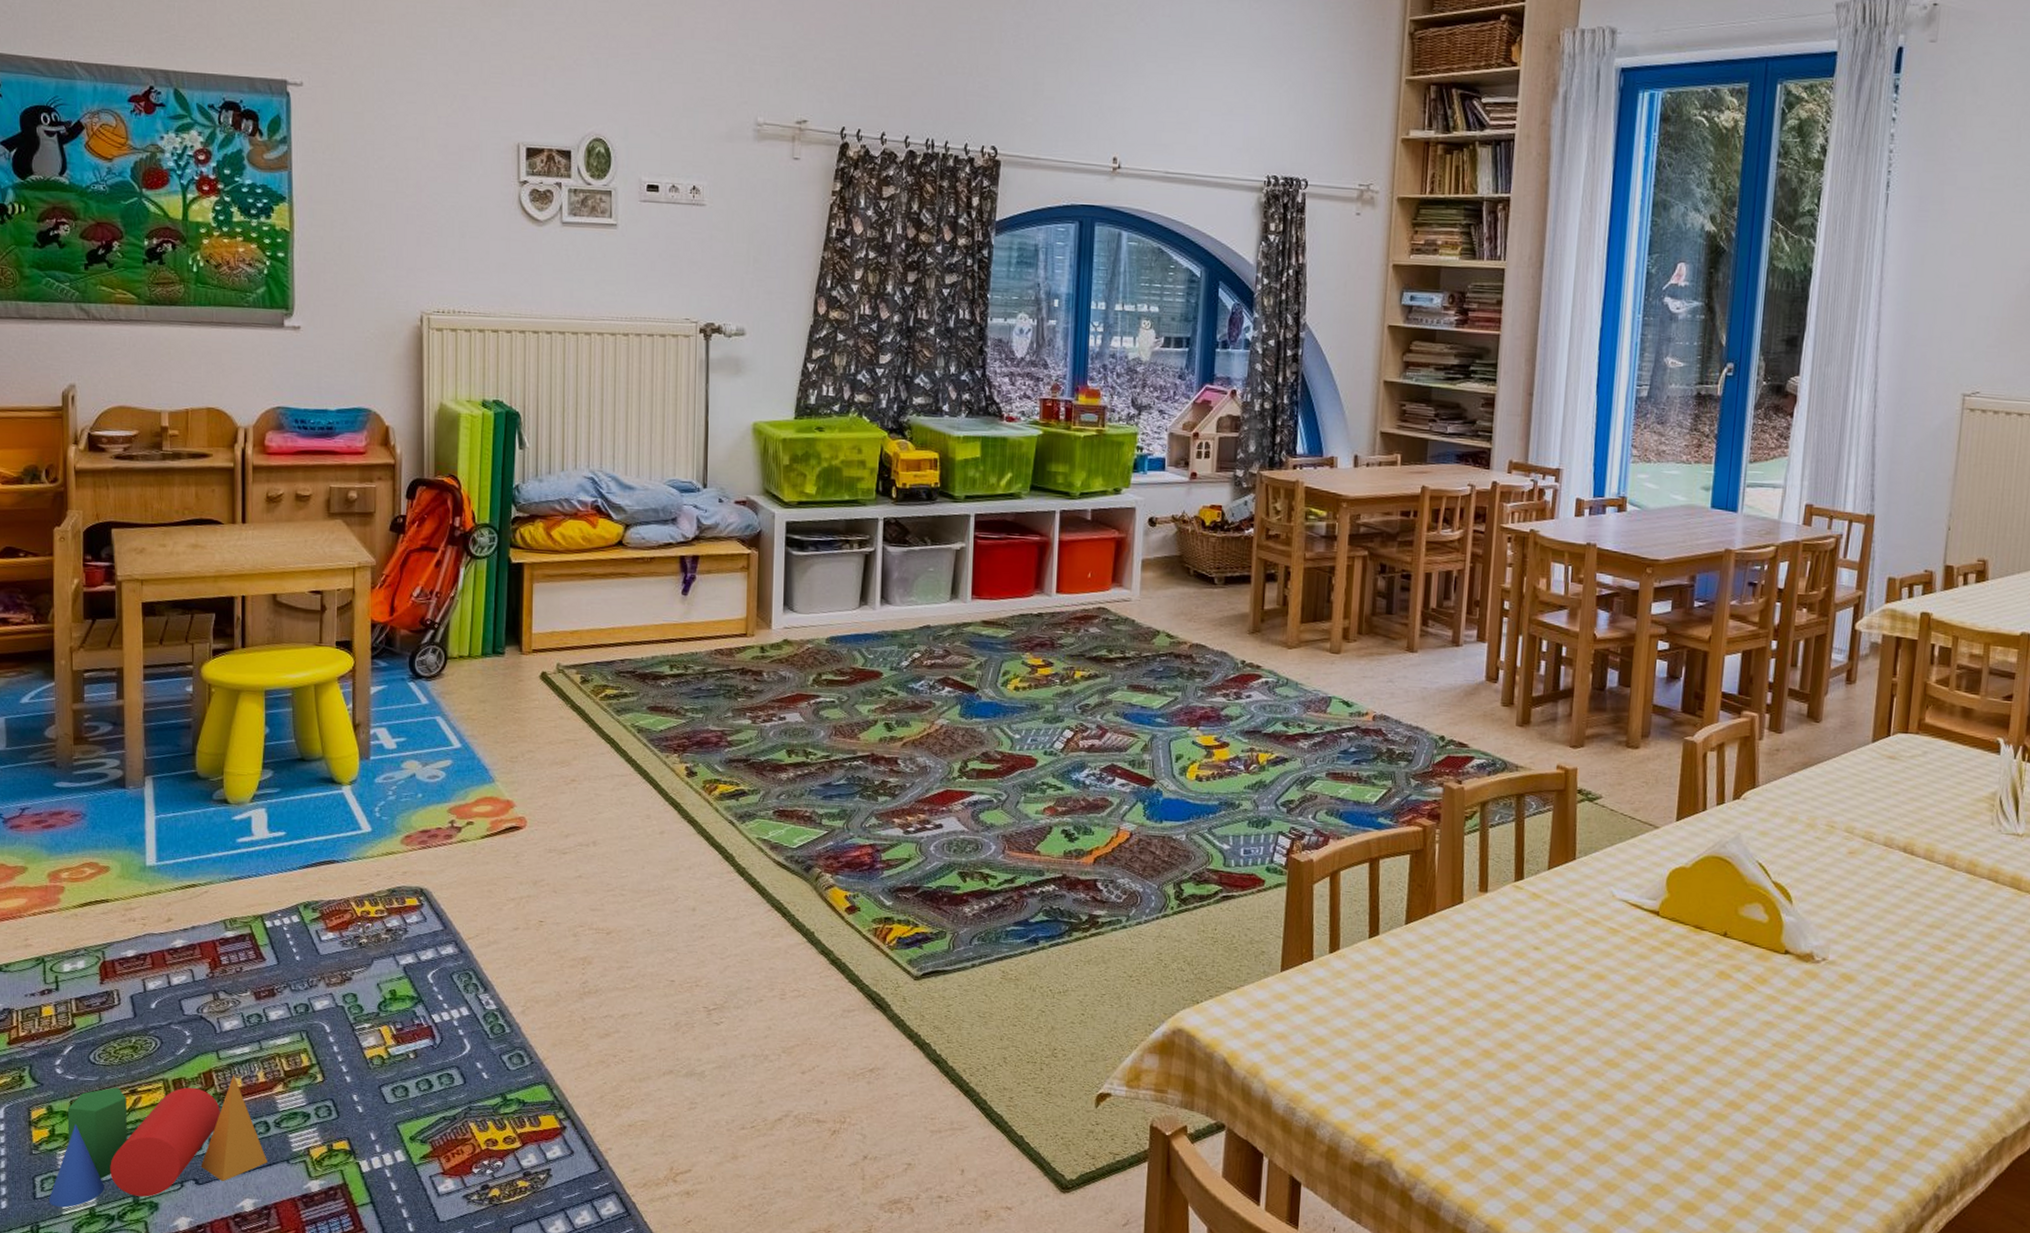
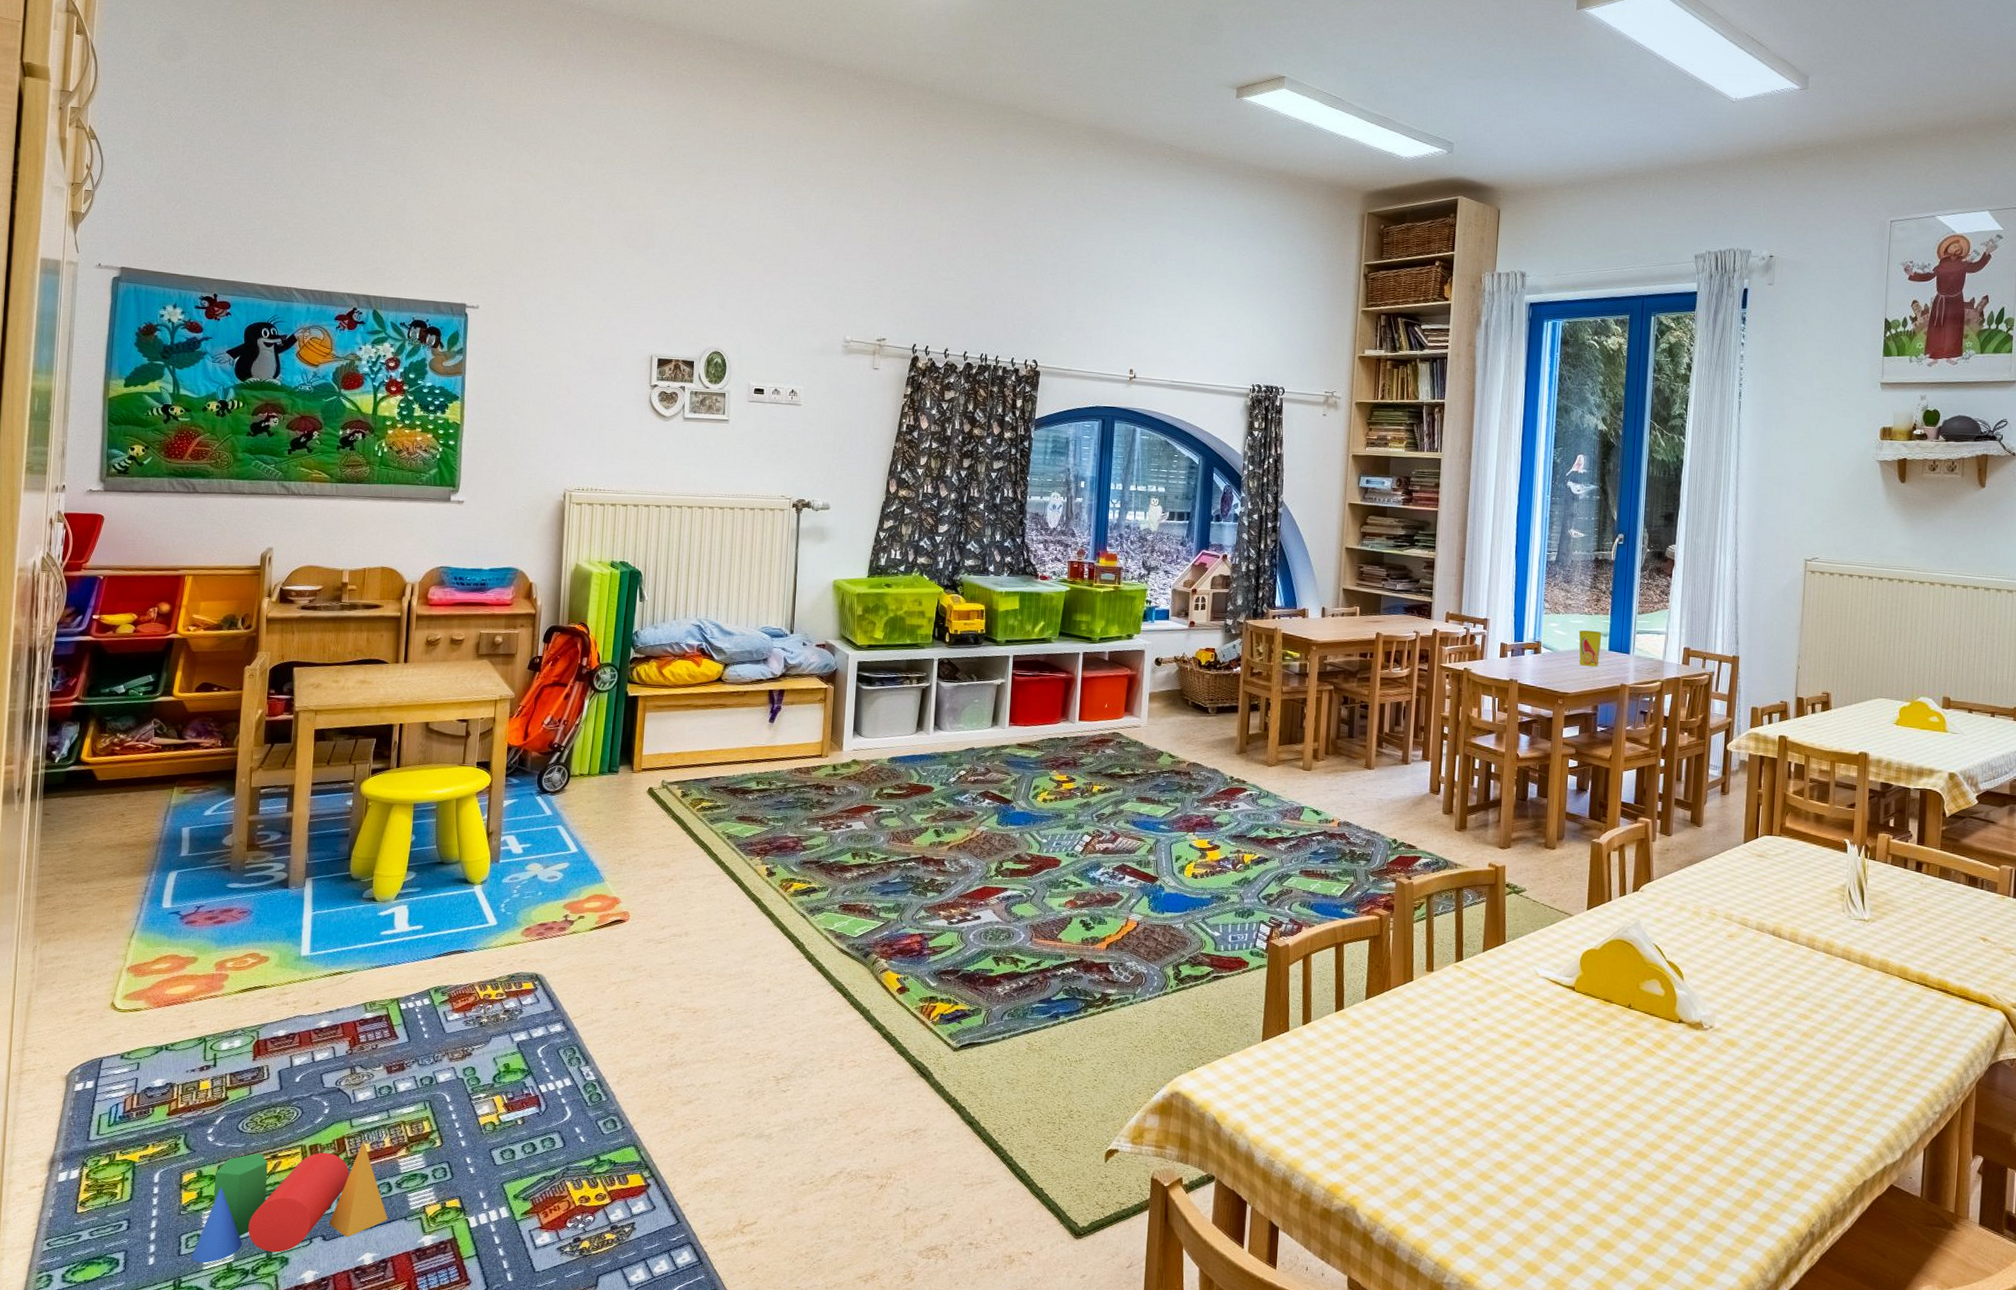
cup: none [1674,482,1704,529] -> present [1578,630,1602,667]

